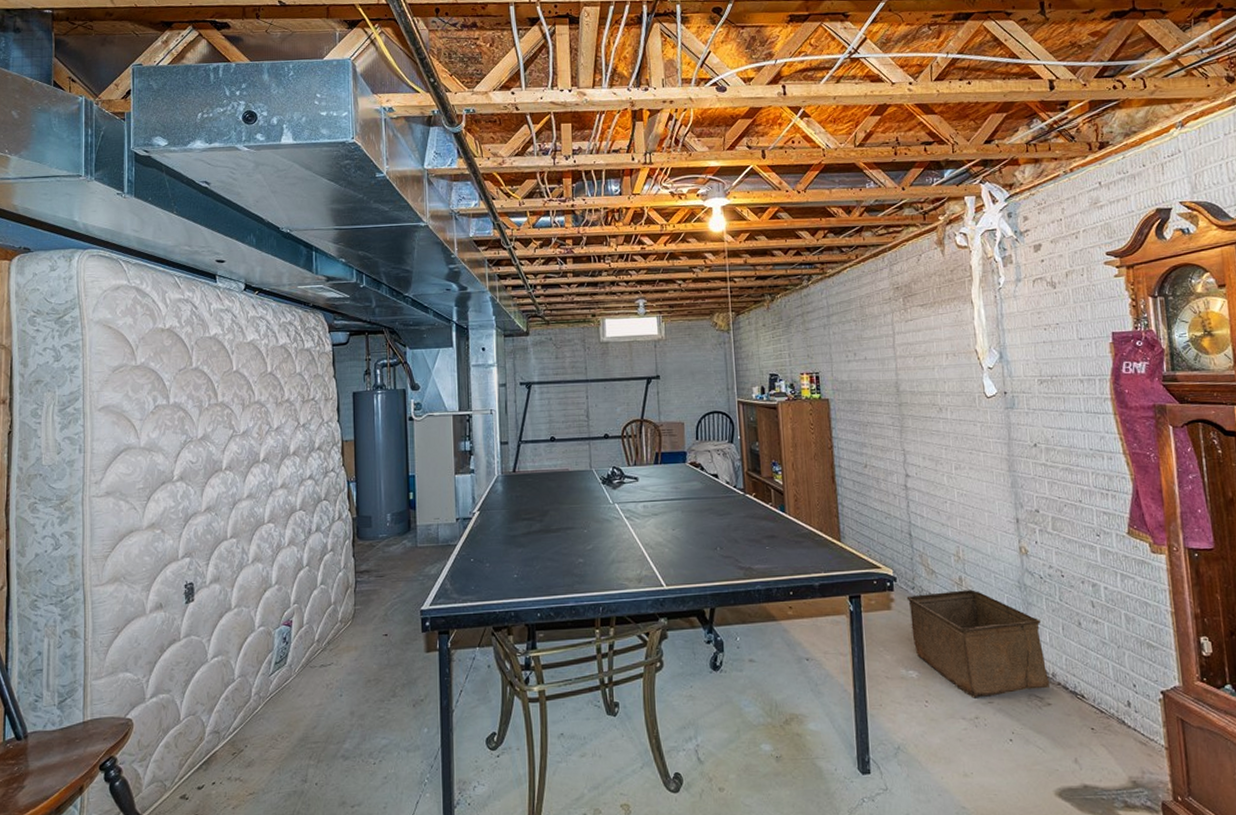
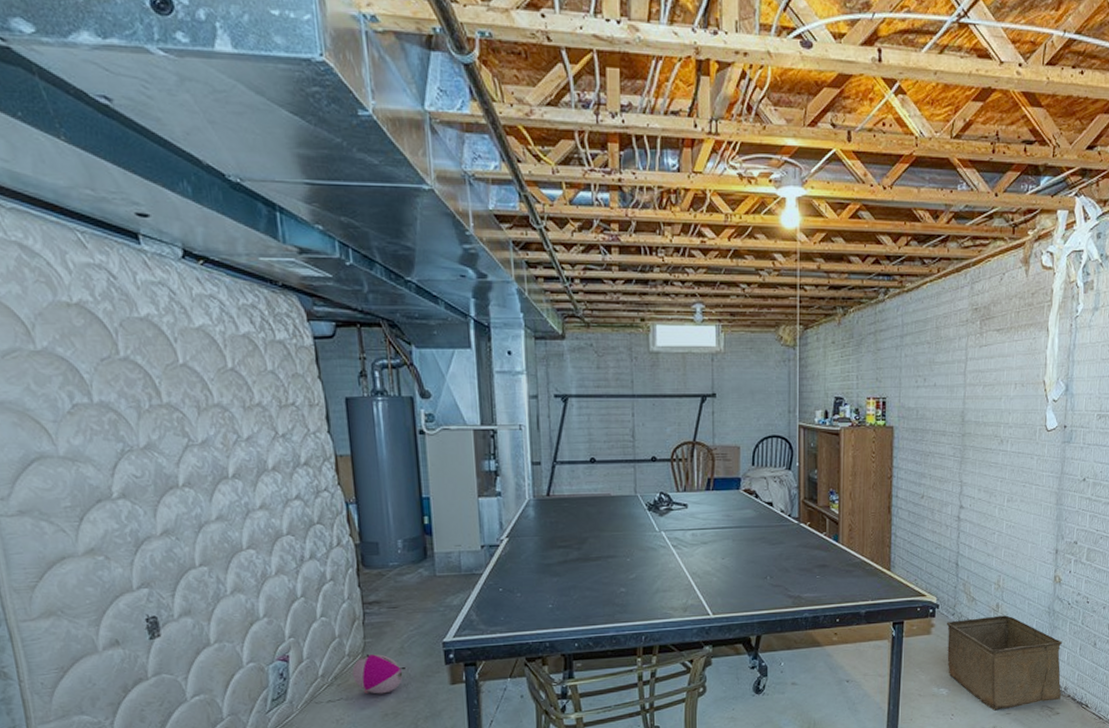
ball: none [342,620,386,660] -> present [352,653,403,694]

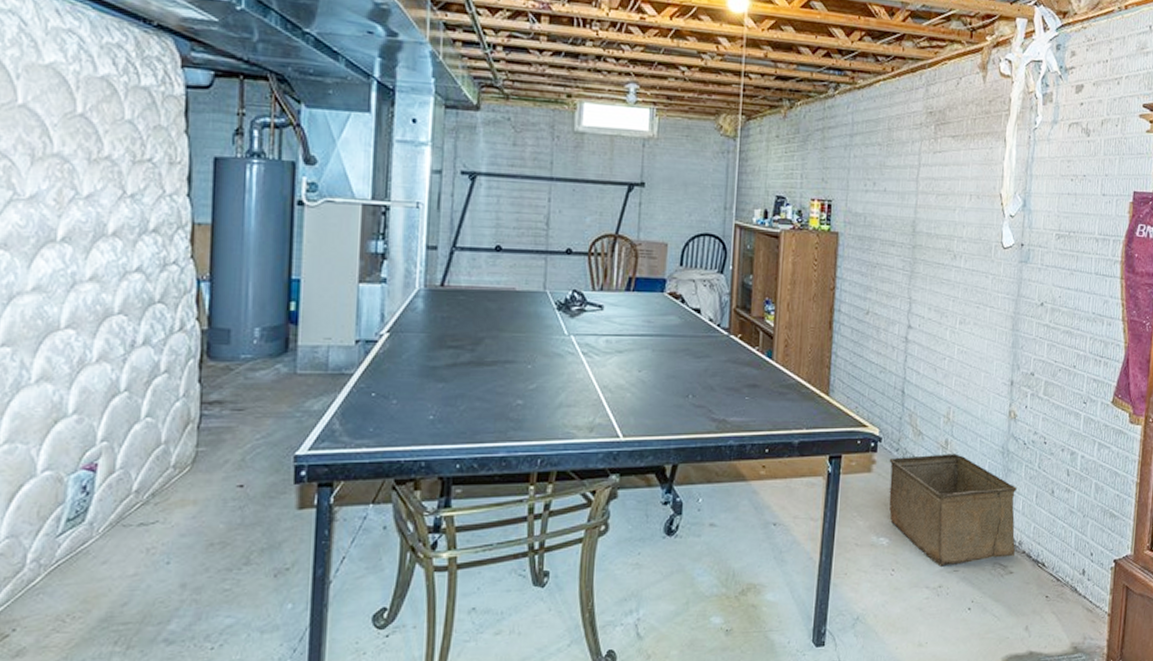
ball: present [352,653,403,694] -> none [175,465,240,518]

